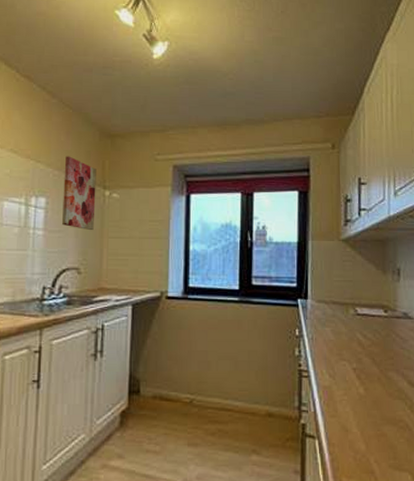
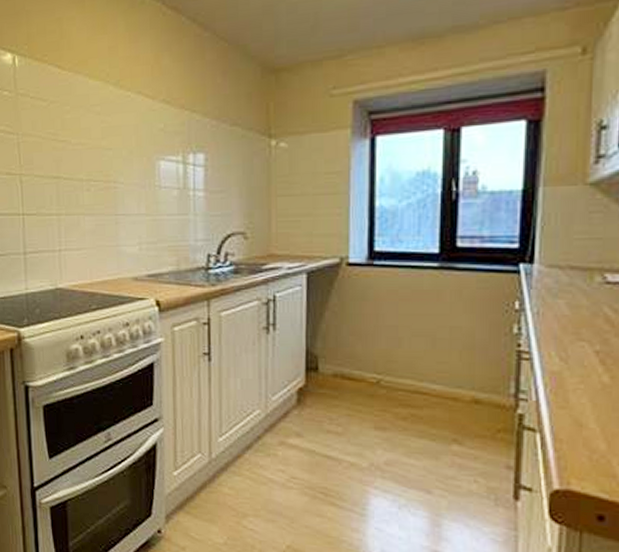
wall art: present [62,156,96,231] -> none [222,101,261,189]

